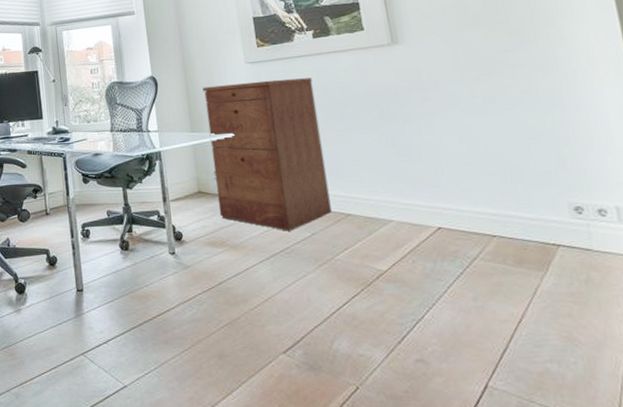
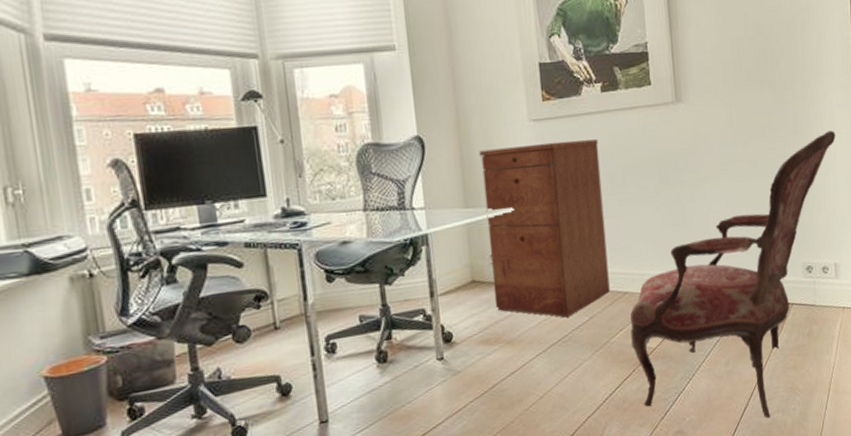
armchair: none [355,67,599,367] -> present [630,130,836,419]

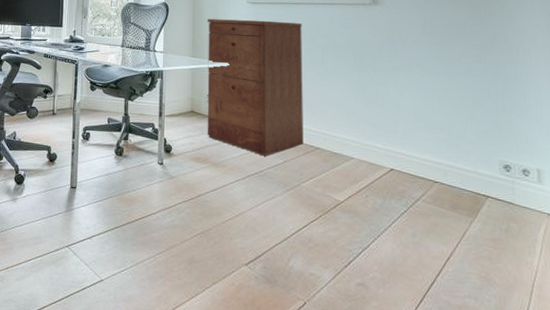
armchair: present [630,130,836,419] -> none [320,47,537,301]

